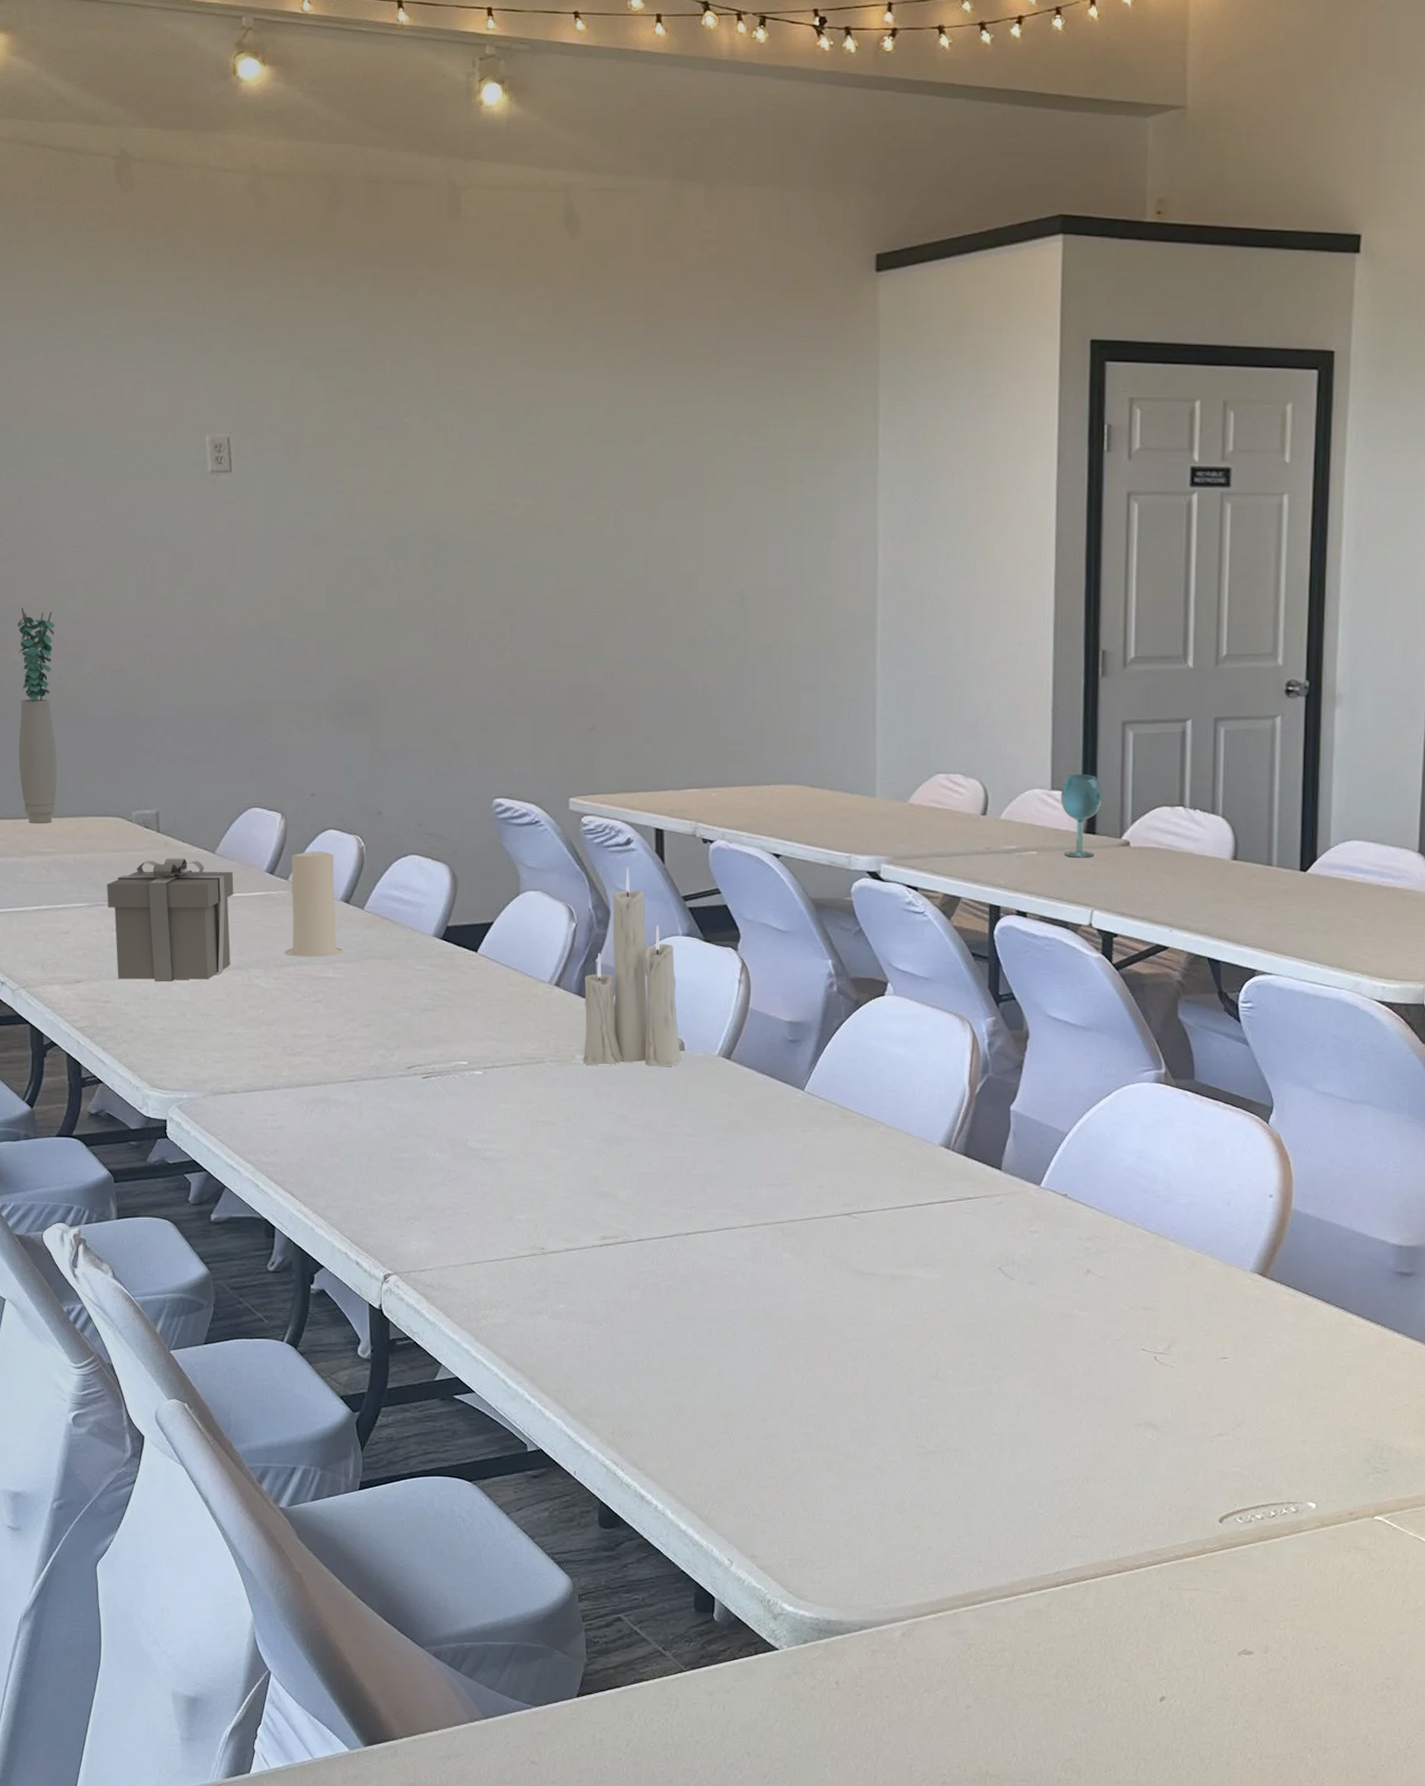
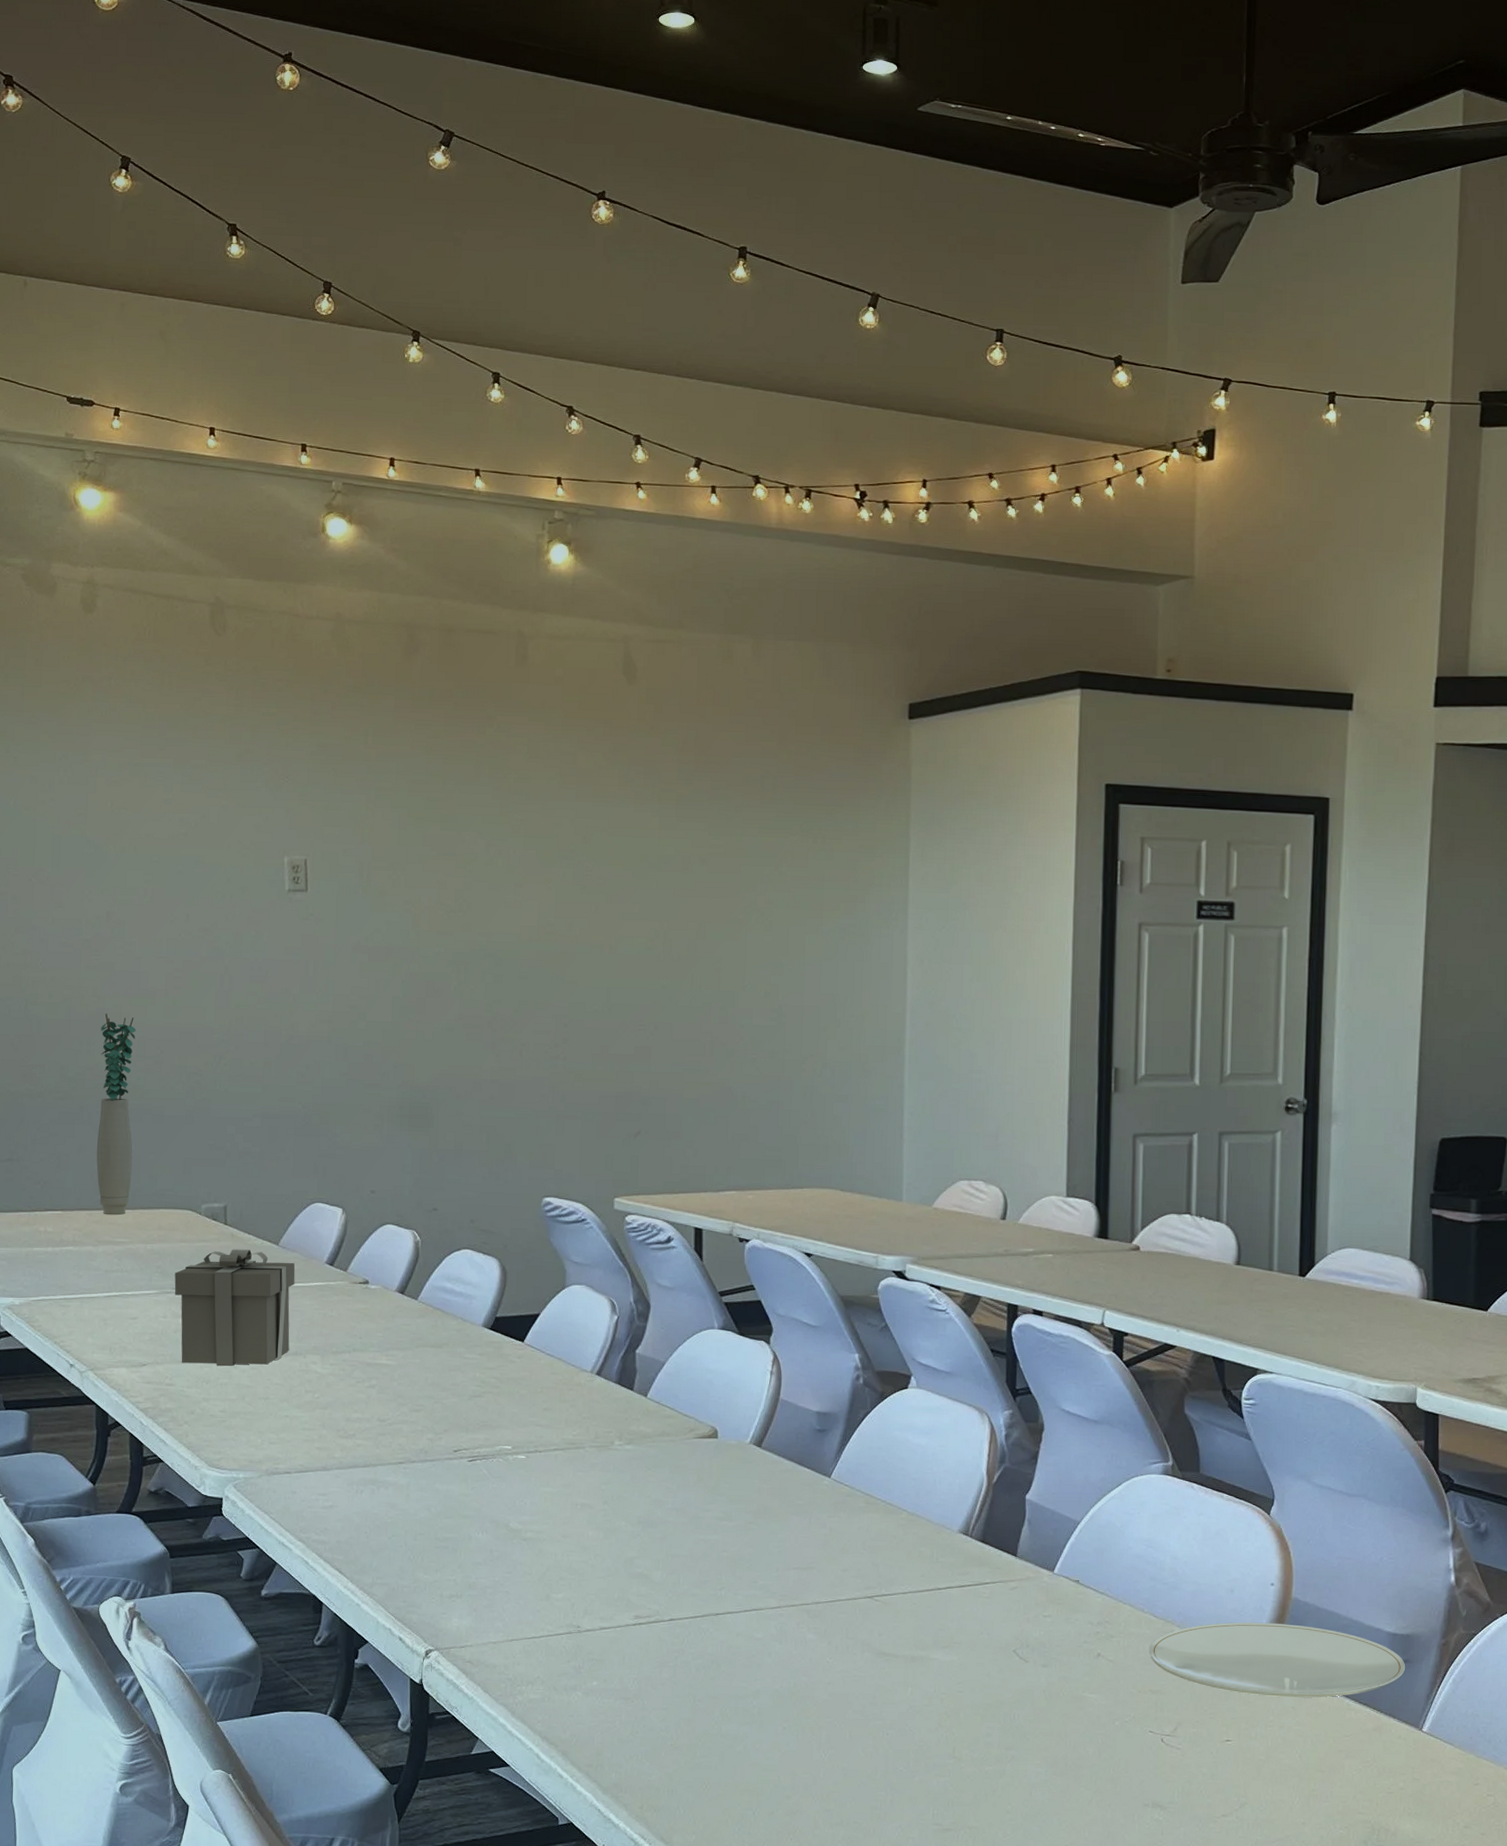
candle: present [284,851,343,957] -> none [340,1244,397,1345]
candle: present [582,867,682,1067] -> none [621,1263,716,1454]
wine glass: present [1060,774,1102,859] -> none [1075,1182,1114,1262]
plate: none [1141,1235,1412,1313] -> present [1149,1622,1406,1698]

